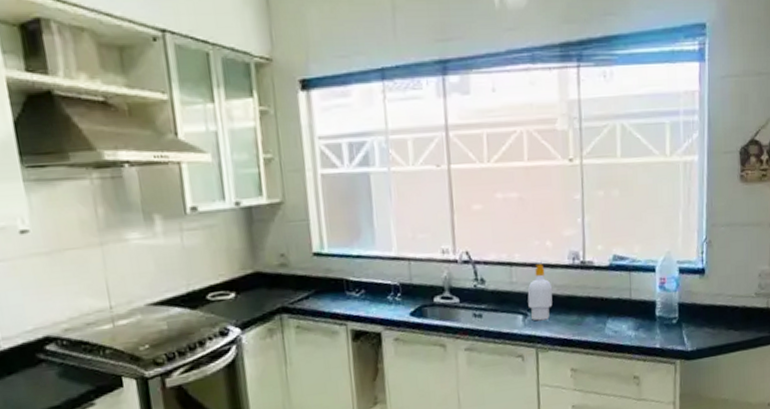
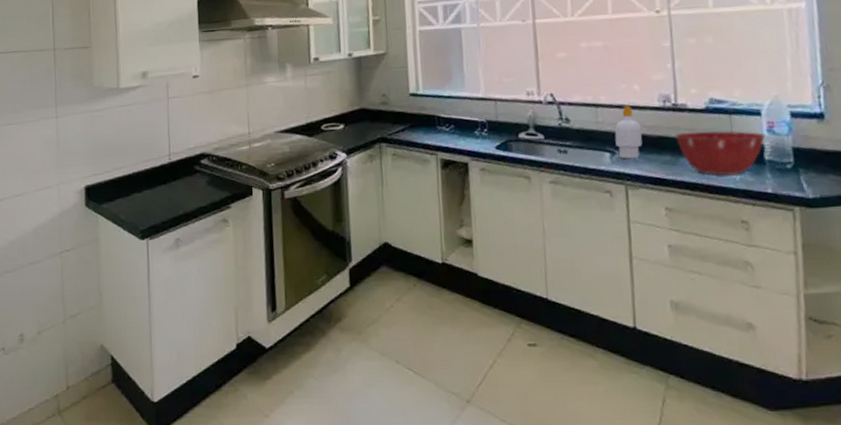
mixing bowl: none [582,288,658,334] -> present [675,131,766,176]

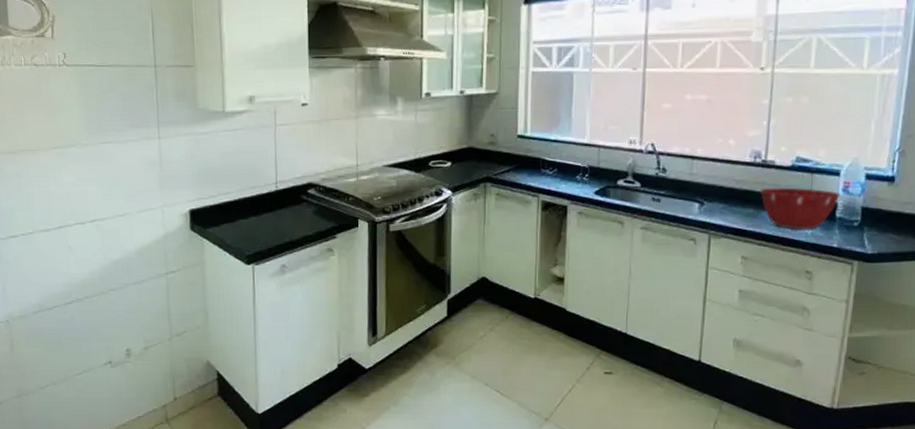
soap bottle: present [614,106,643,159] -> none [705,159,731,210]

